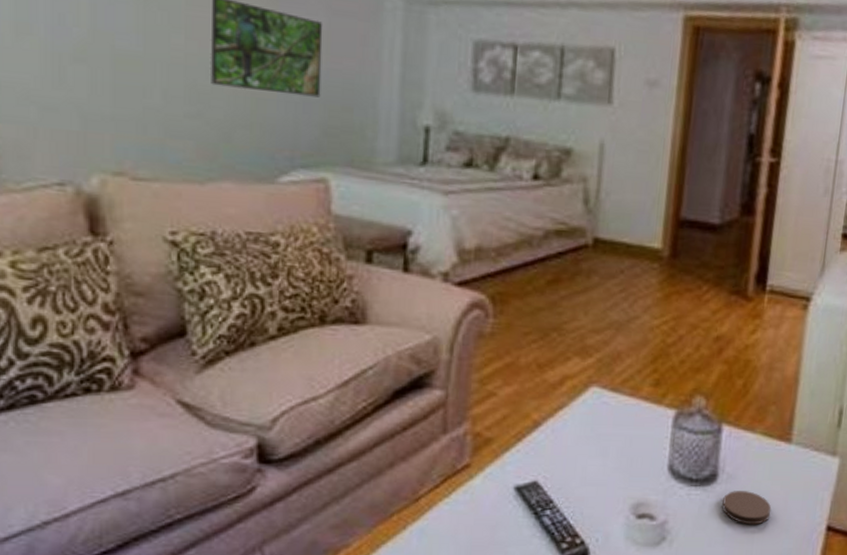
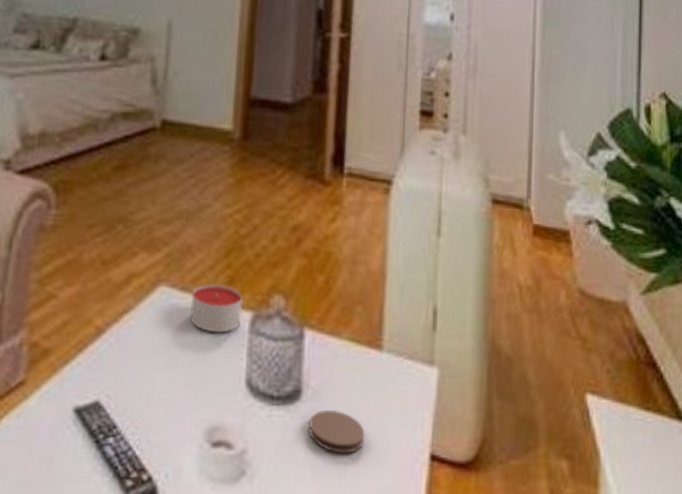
candle: none [619,386,667,427] -> present [190,284,242,333]

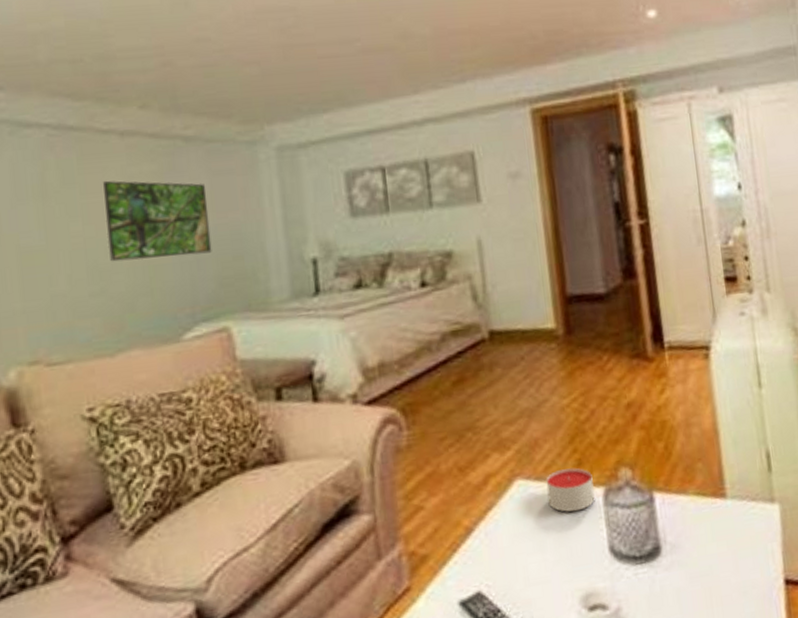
coaster: present [308,410,365,454] -> none [672,558,724,595]

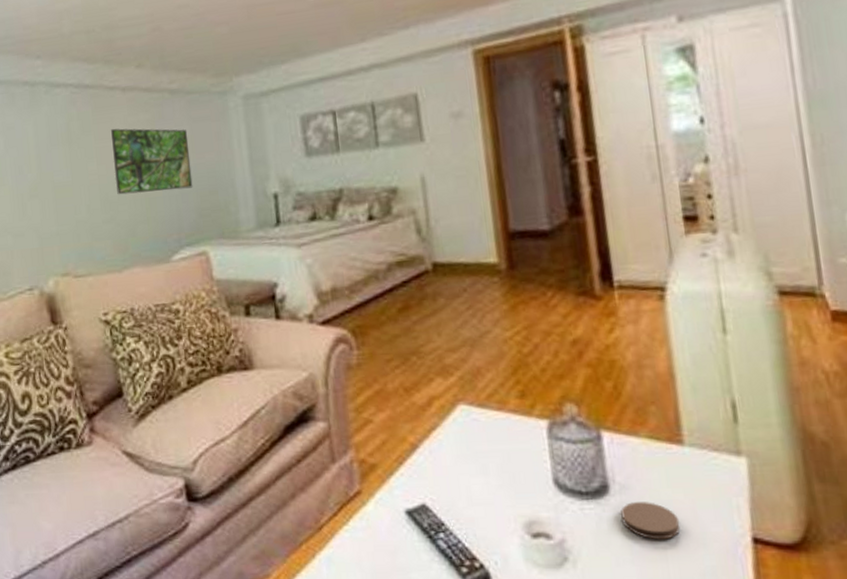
candle: present [546,467,595,512] -> none [488,398,539,441]
coaster: none [672,558,724,595] -> present [621,502,681,540]

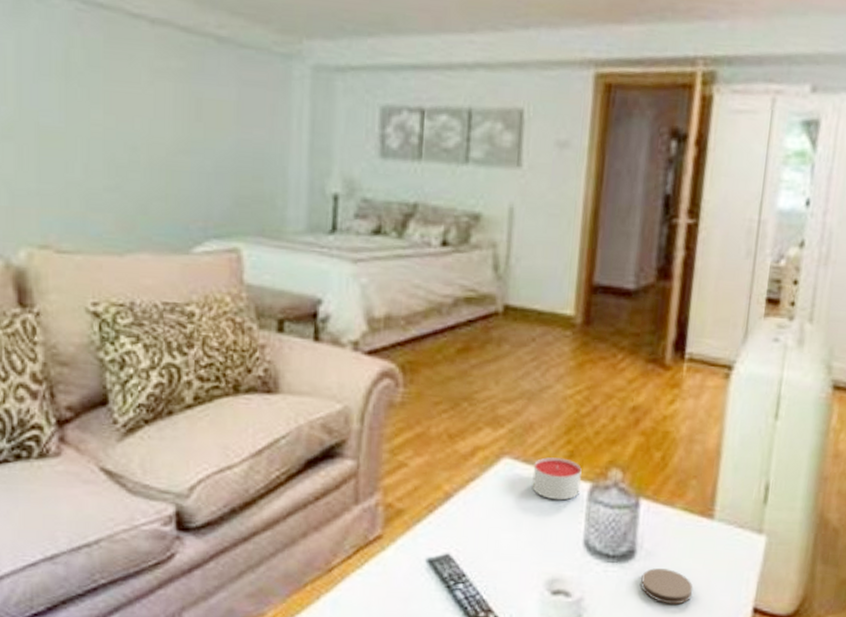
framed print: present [111,128,193,195] -> none [127,69,234,168]
candle: none [488,398,539,441] -> present [532,457,582,501]

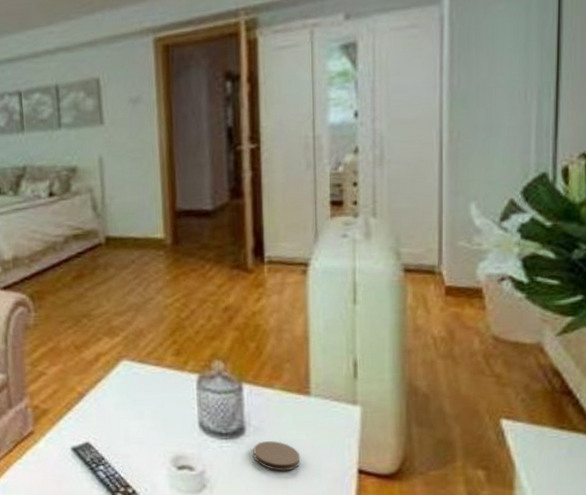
candle: present [532,457,582,501] -> none [148,356,189,391]

